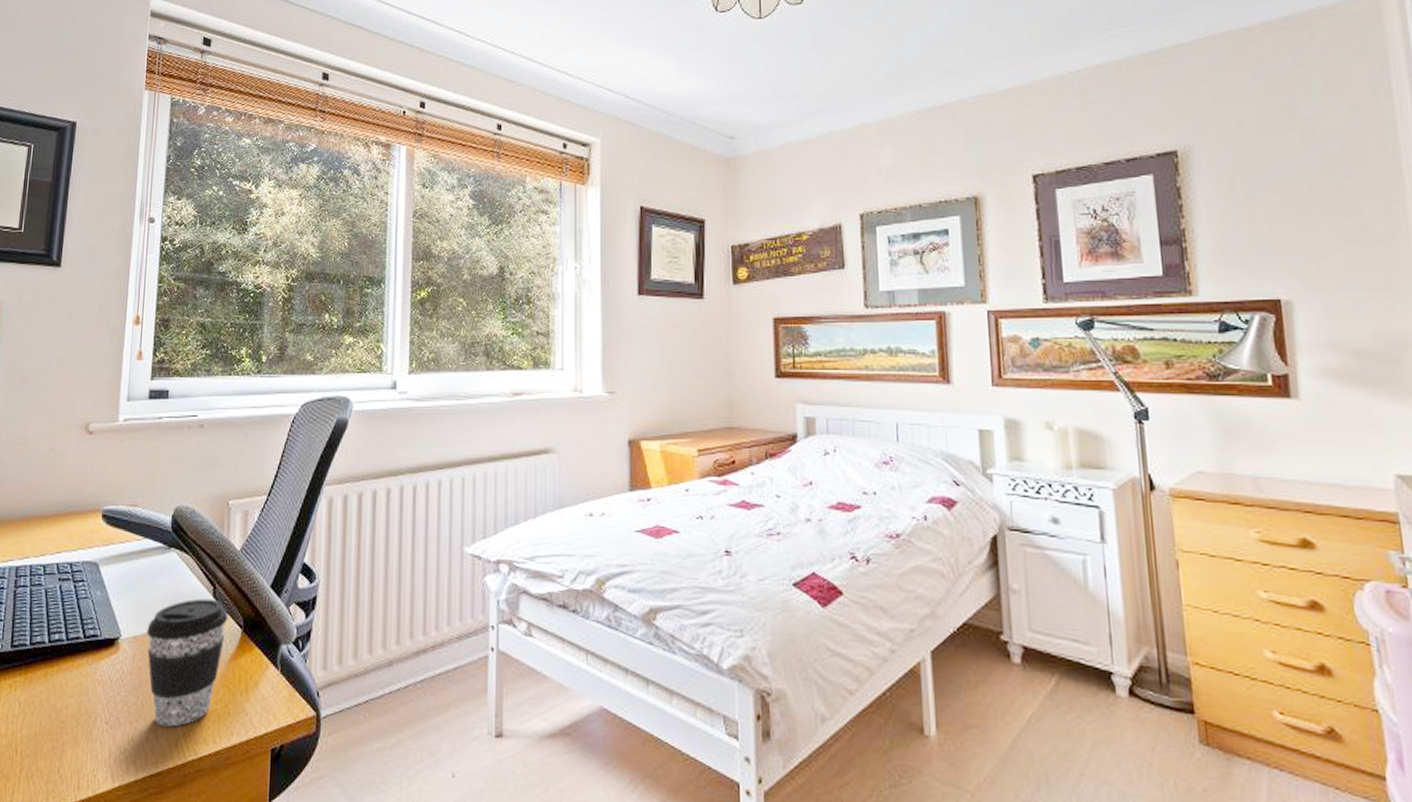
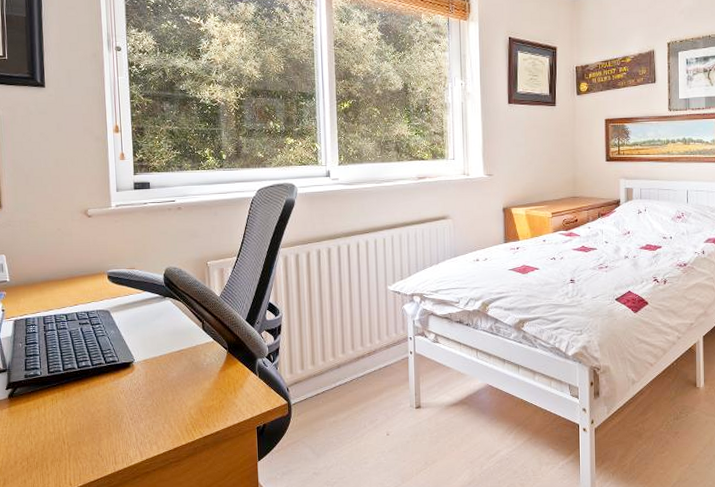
coffee cup: present [147,598,229,727] -> none [154,331,216,419]

